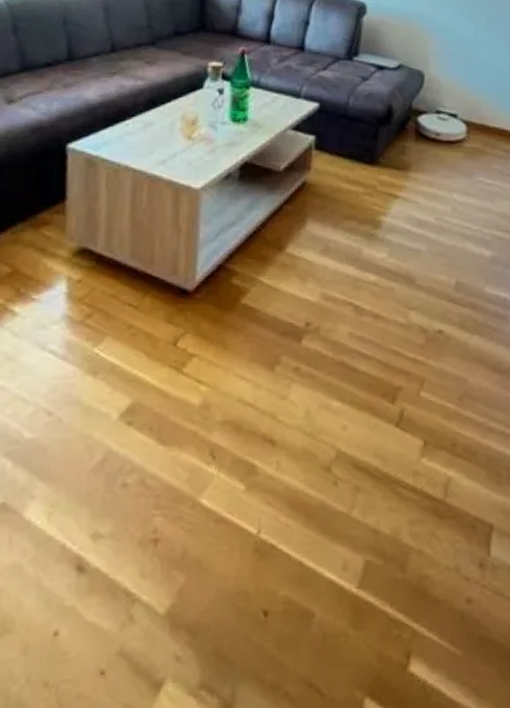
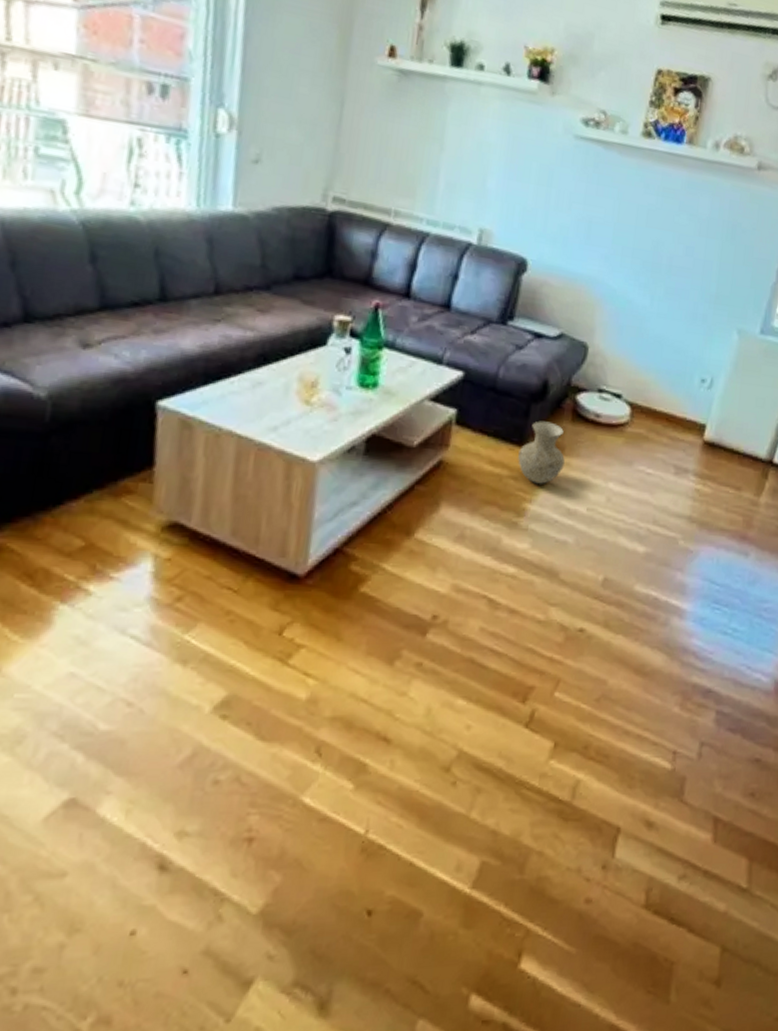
vase: none [371,142,412,198] -> present [518,420,565,484]

